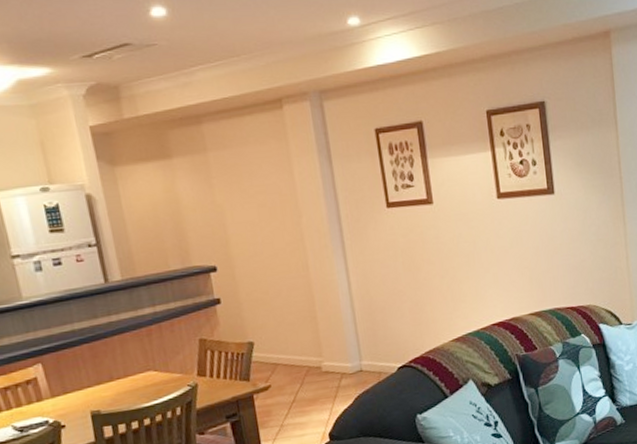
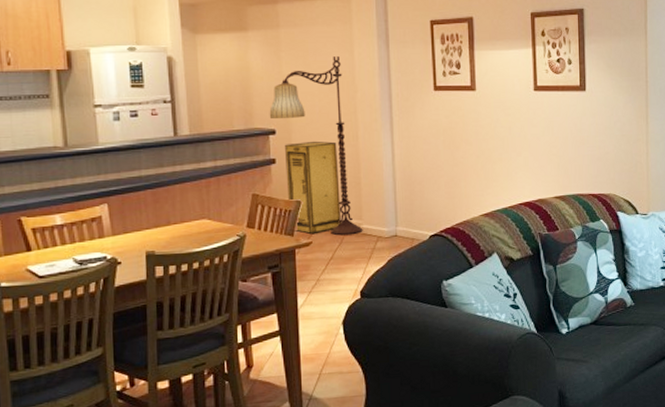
floor lamp: none [207,178,324,377] -> present [269,56,362,236]
storage cabinet: none [229,274,300,378] -> present [285,141,341,235]

